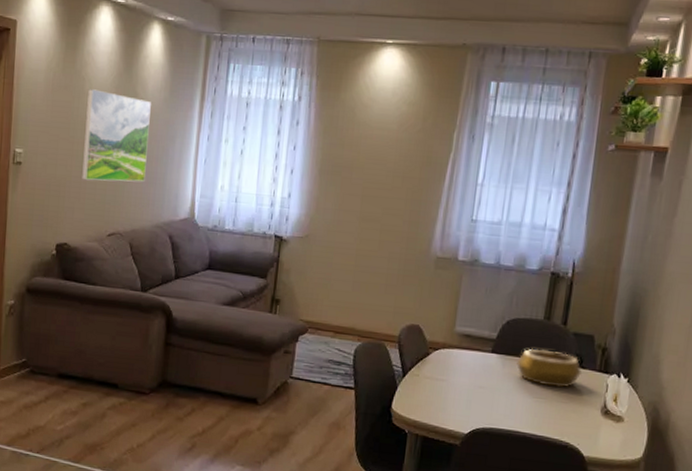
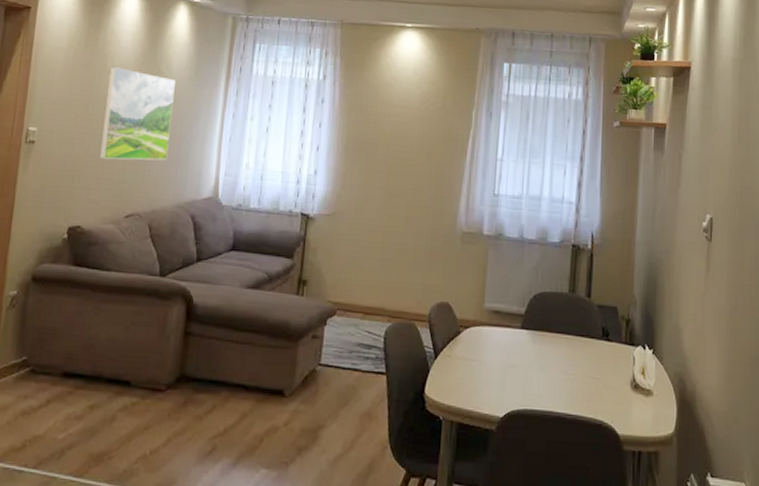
decorative bowl: present [517,348,582,388] -> none [546,322,609,363]

